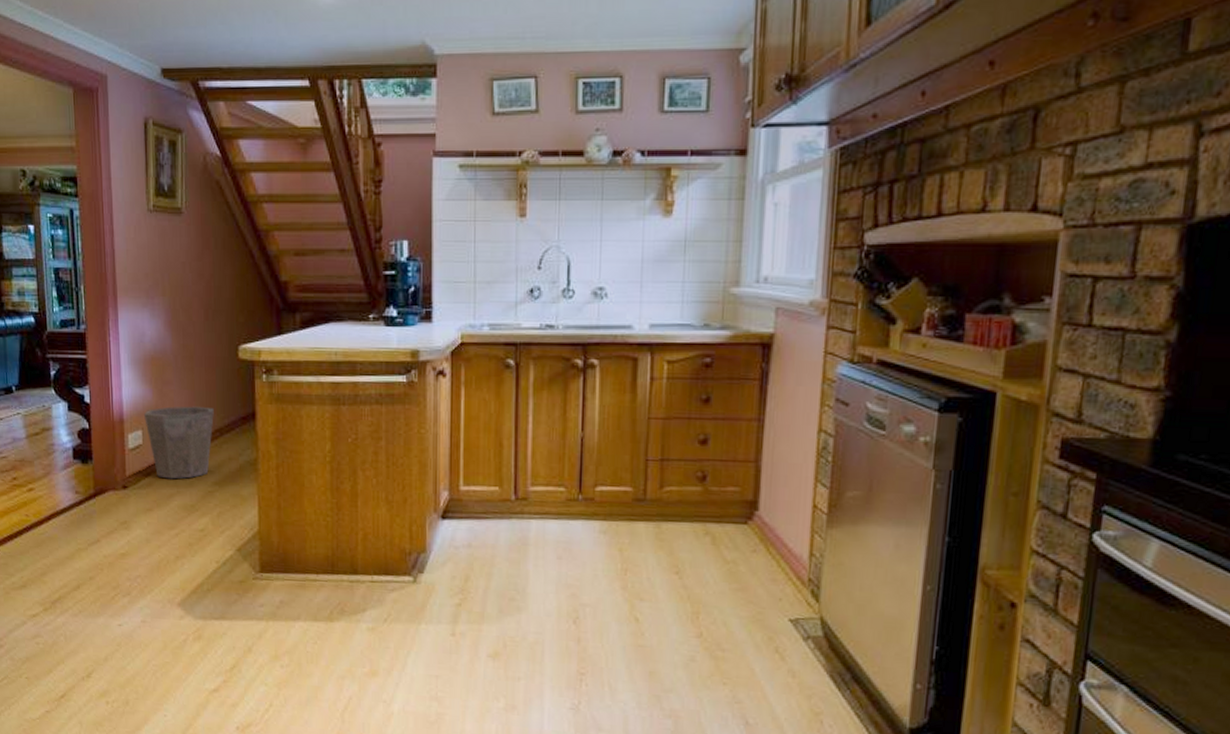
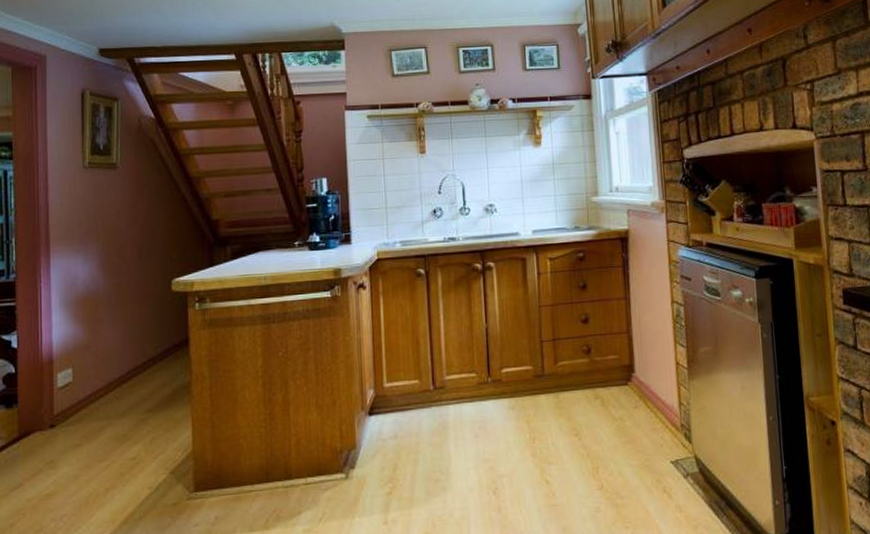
waste bin: present [144,406,214,480] -> none [75,339,147,413]

